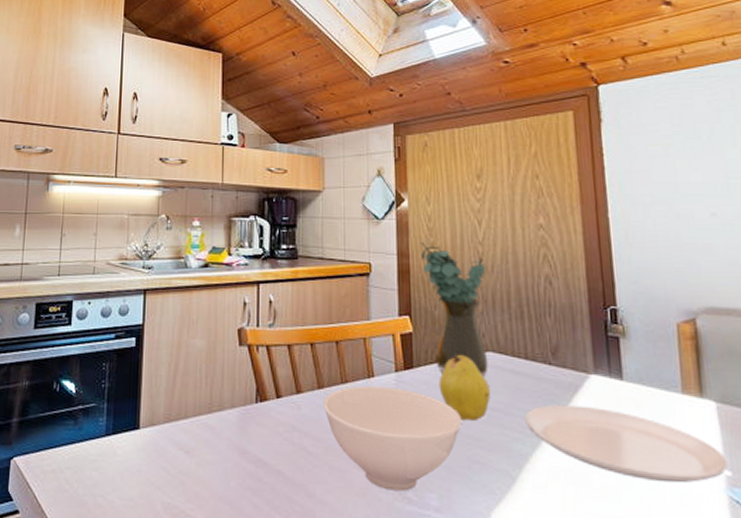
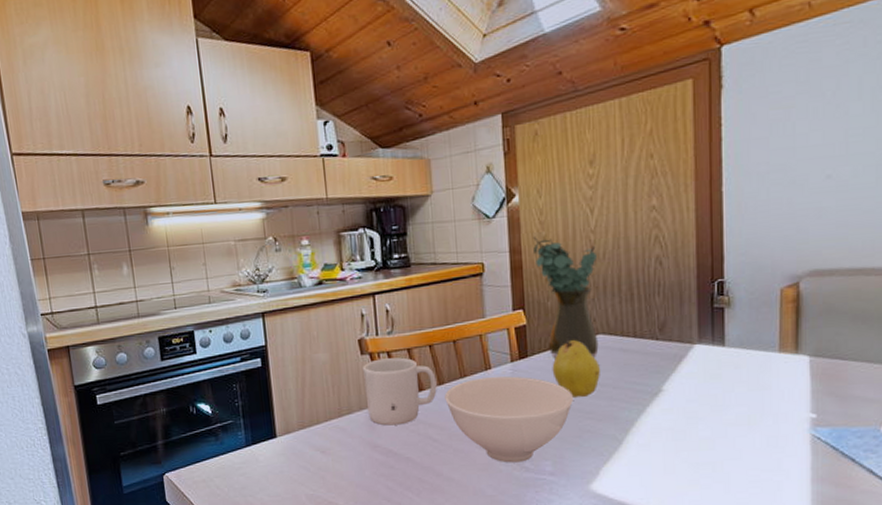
mug: none [238,352,316,430] -> present [362,357,437,426]
plate: present [525,404,729,483] -> none [632,373,815,430]

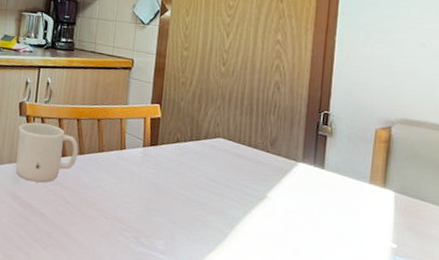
bowl: present [444,376,574,463] -> none [82,155,192,237]
vase: present [533,237,599,360] -> none [176,47,228,157]
fruit: present [552,339,600,397] -> none [176,137,217,190]

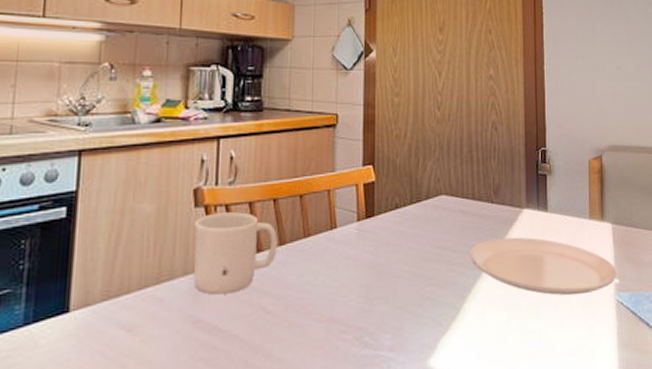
plate: none [241,183,396,250] -> present [470,237,617,296]

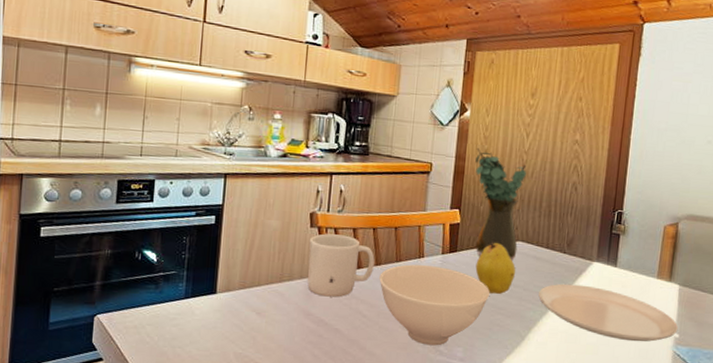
bowl: none [284,237,417,338] -> present [379,264,490,346]
vase: none [386,93,444,221] -> present [475,148,527,261]
fruit: none [397,199,441,261] -> present [475,241,516,294]

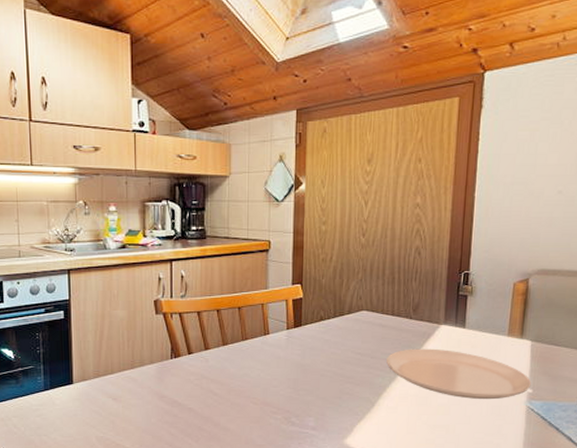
mug: present [307,233,375,297] -> none [155,319,221,379]
bowl: present [379,264,490,346] -> none [227,342,338,417]
vase: present [475,148,527,261] -> none [314,222,368,331]
fruit: present [475,241,516,294] -> none [321,313,362,363]

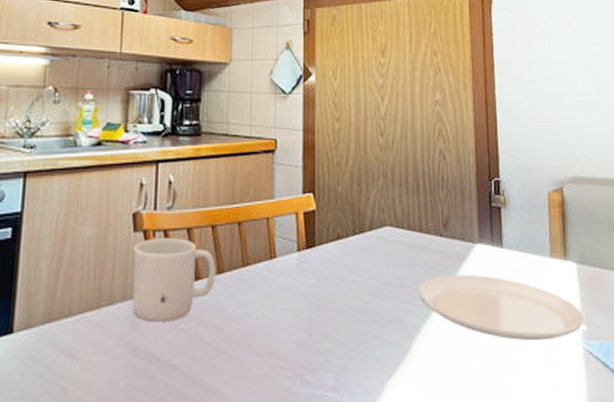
mug: none [155,319,221,379] -> present [131,238,216,322]

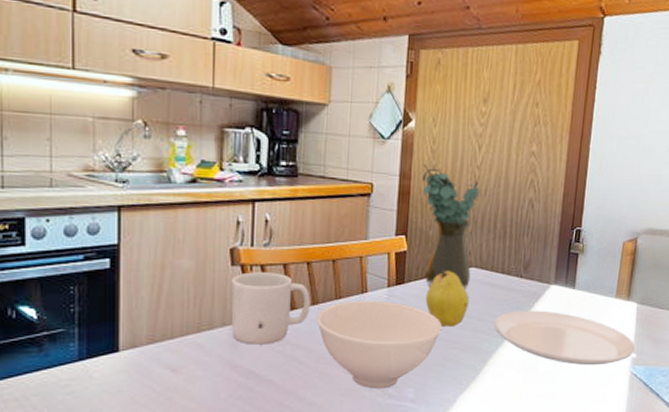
bowl: none [223,268,361,375] -> present [317,301,443,389]
vase: none [327,118,387,252] -> present [422,165,480,289]
fruit: none [339,230,387,296] -> present [425,270,469,326]

